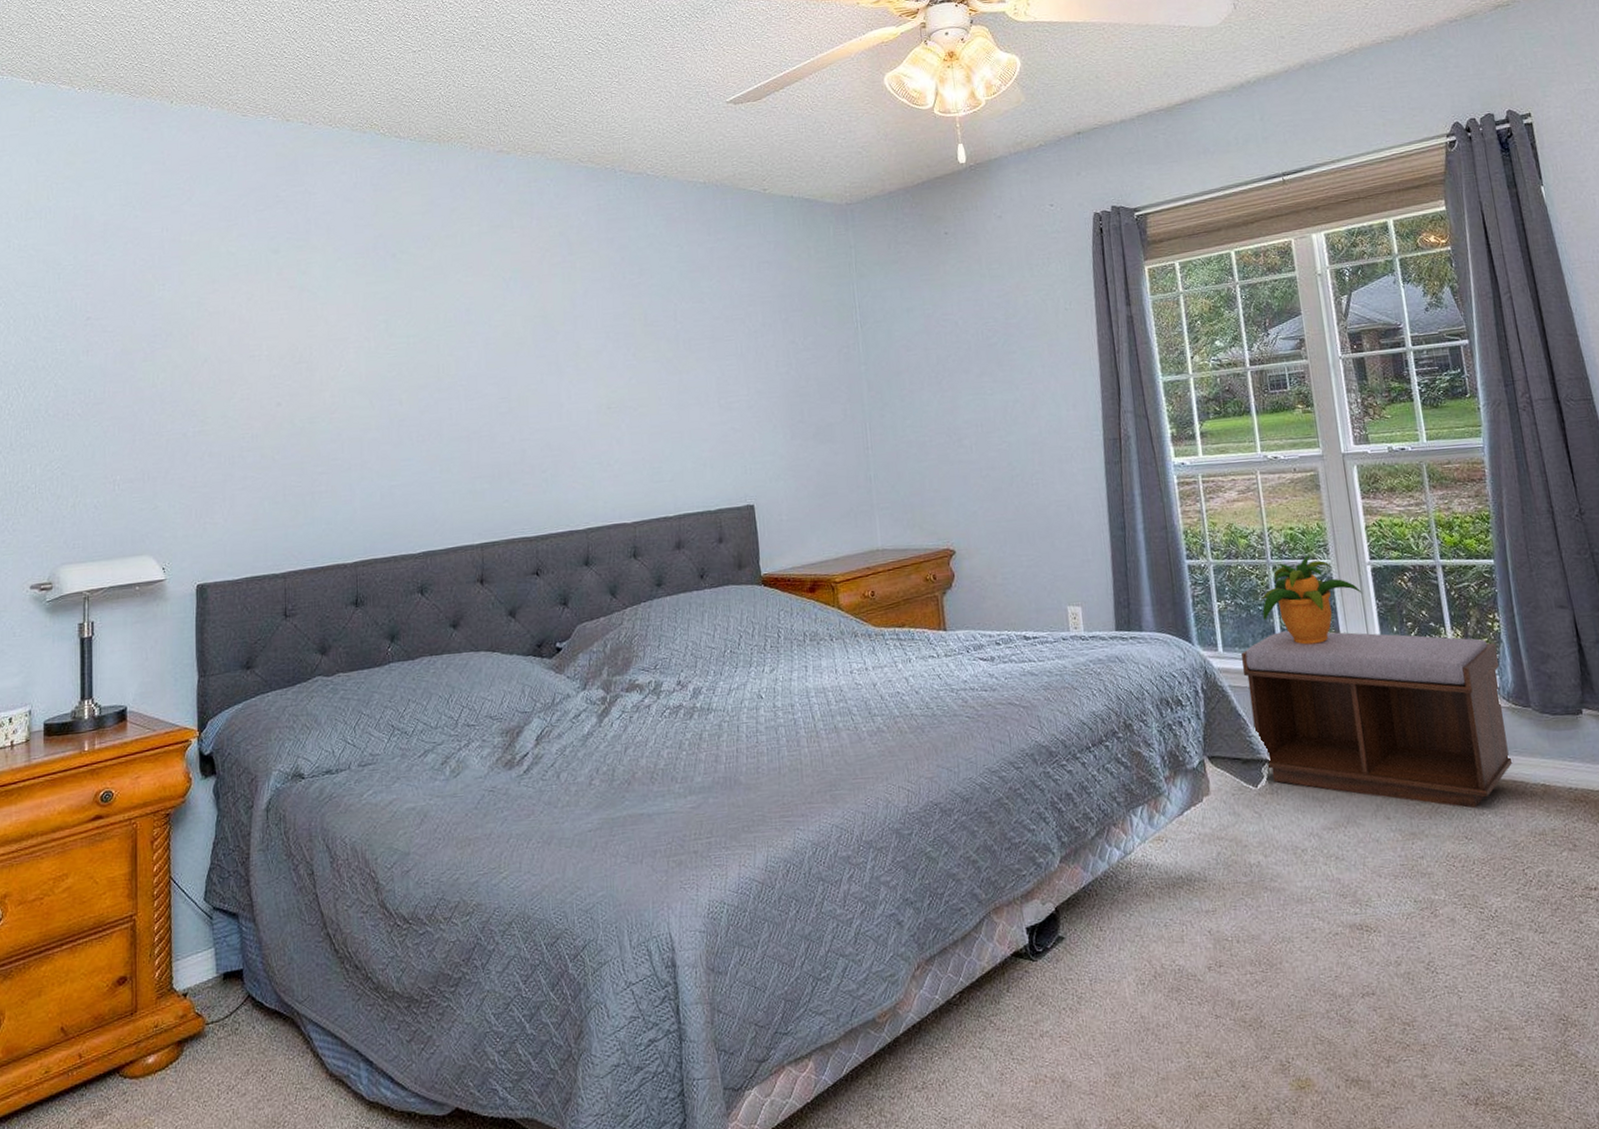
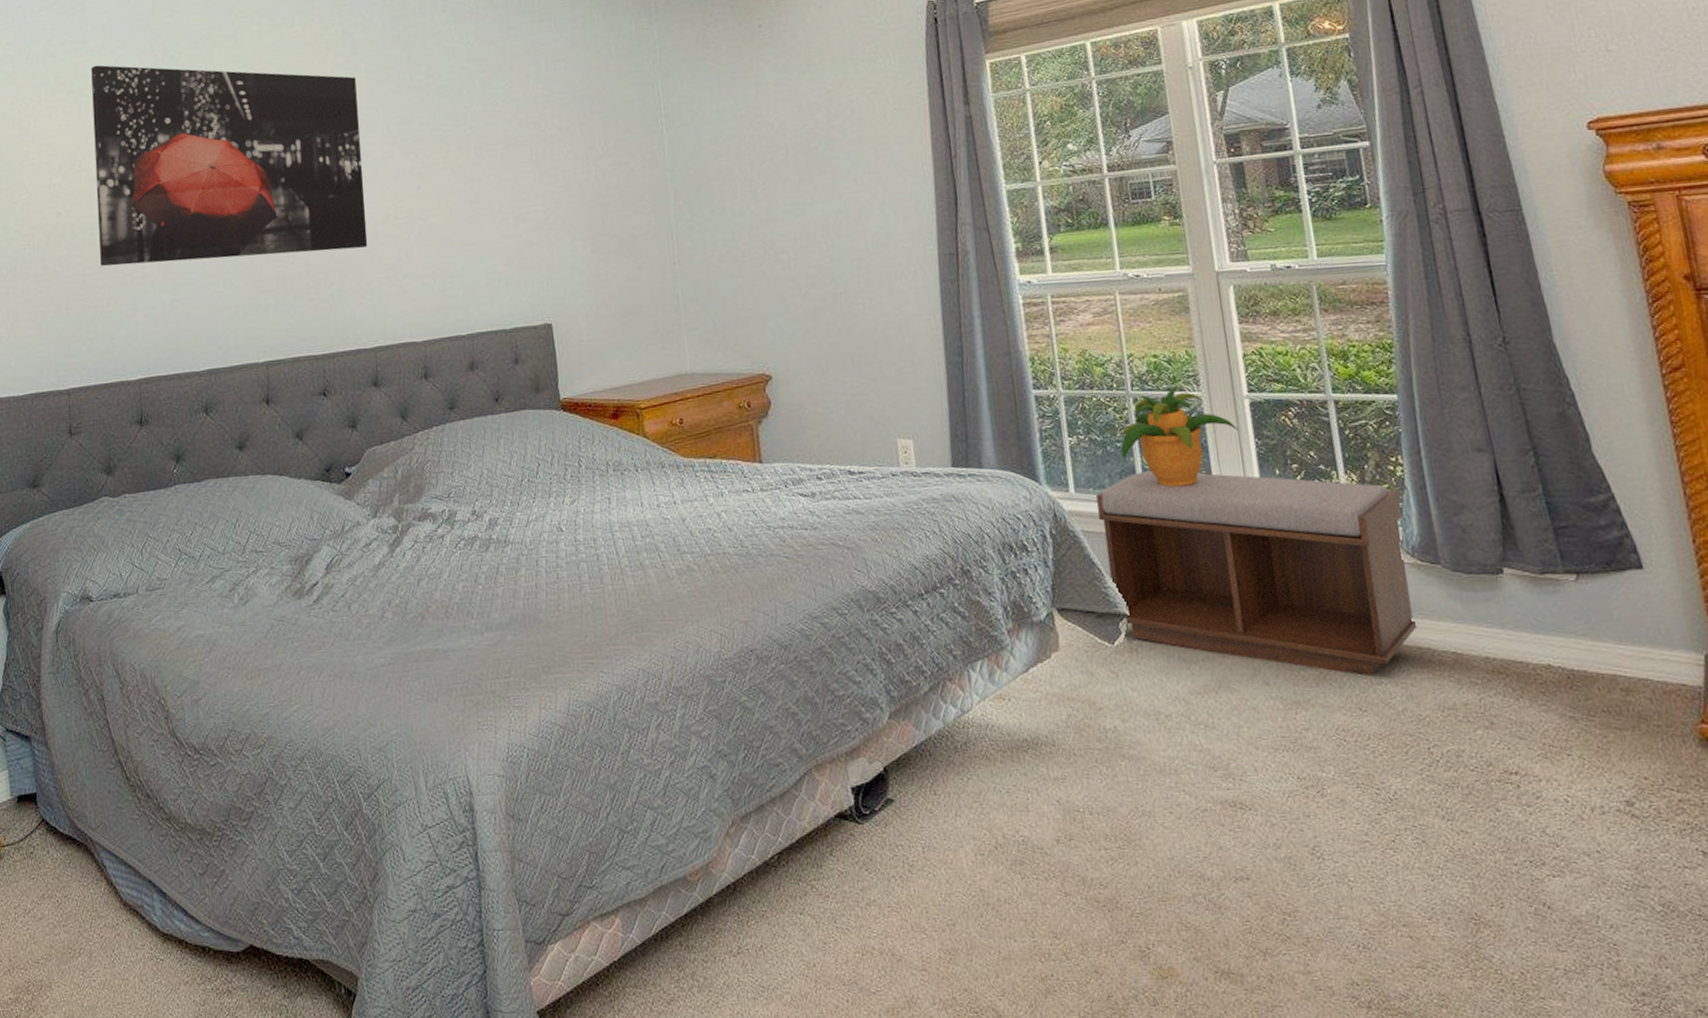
wall art: none [314,261,581,454] -> present [91,65,368,266]

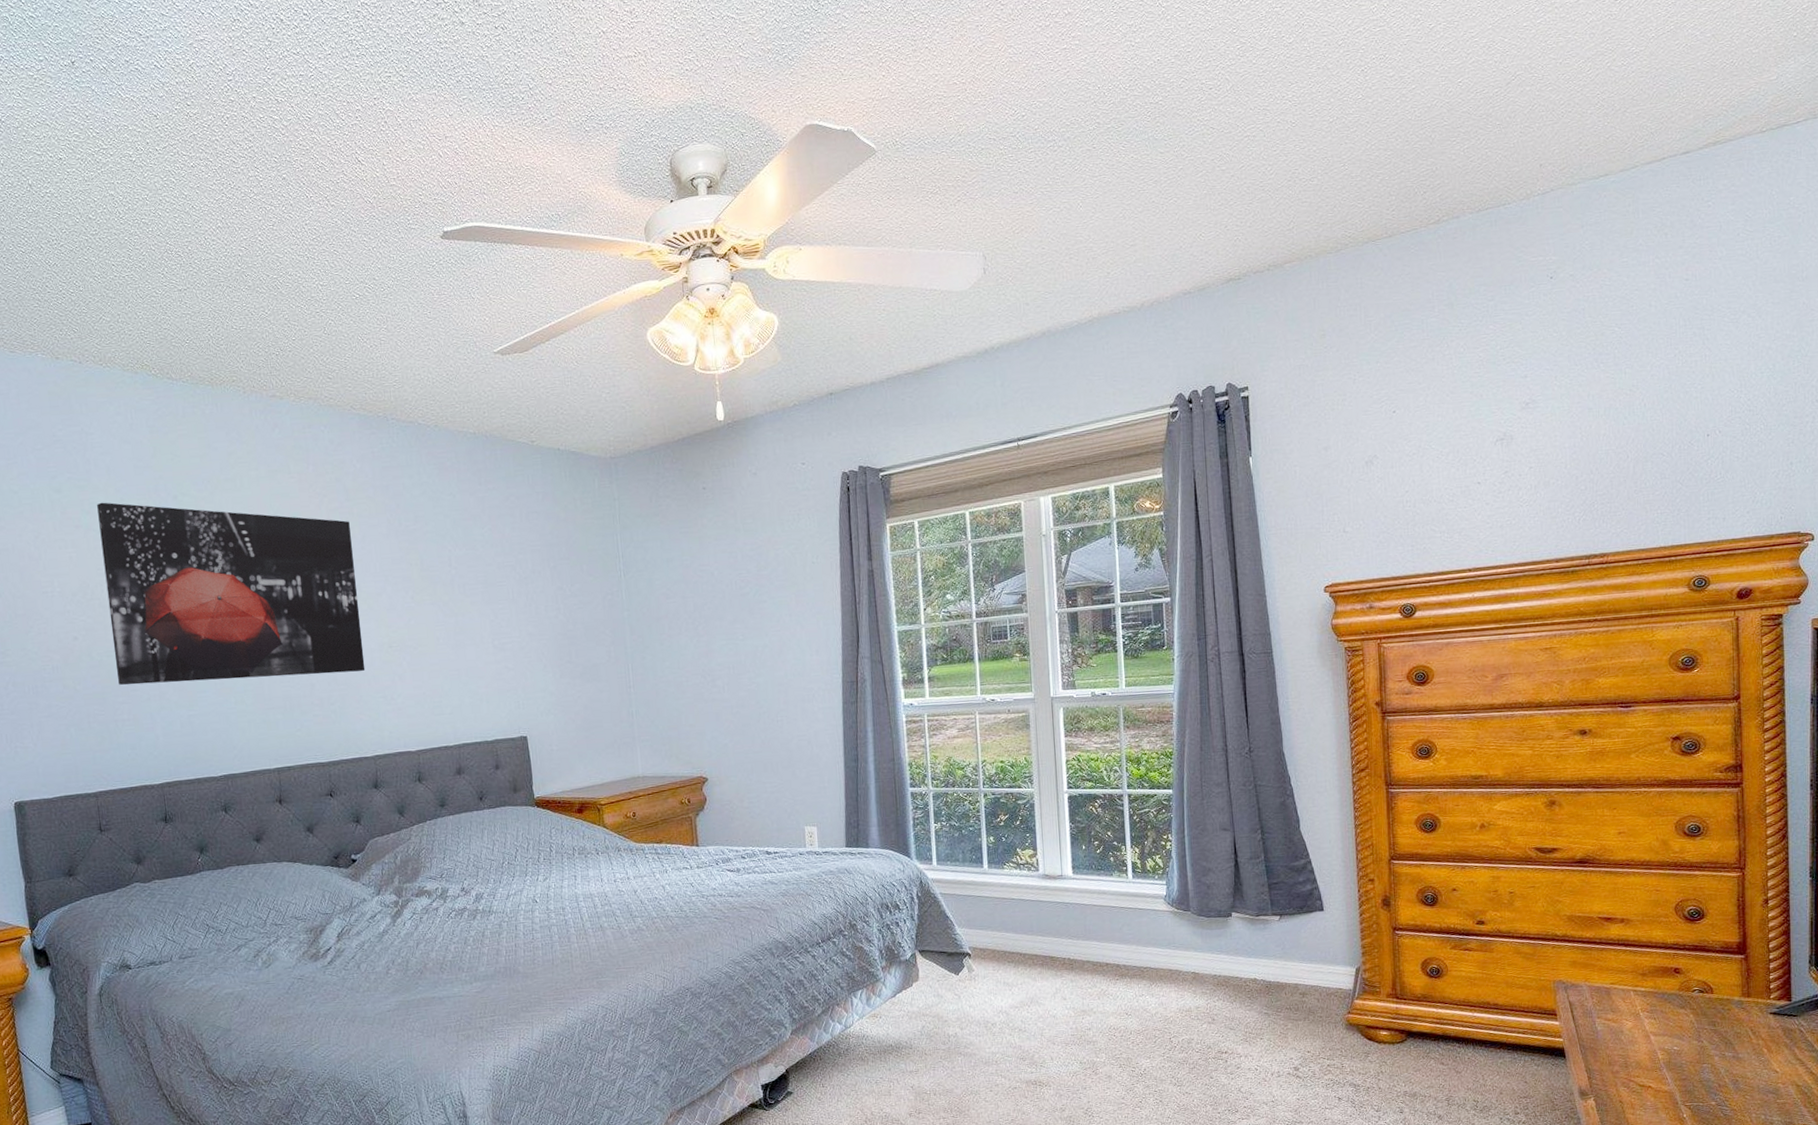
bench: present [1096,470,1419,676] -> none [952,847,1172,991]
potted plant: present [1118,386,1239,487] -> none [971,784,1059,860]

